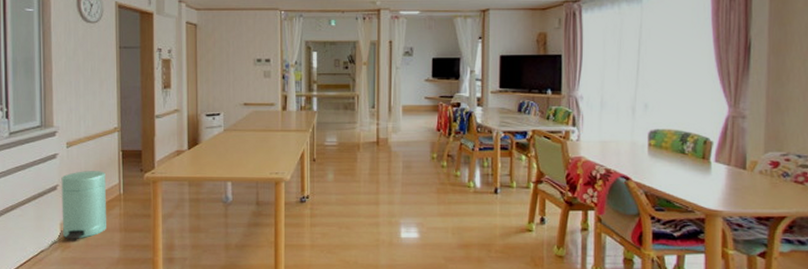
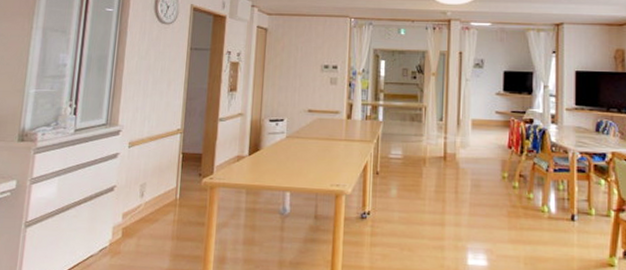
trash can: present [61,171,107,239] -> none [113,172,164,245]

